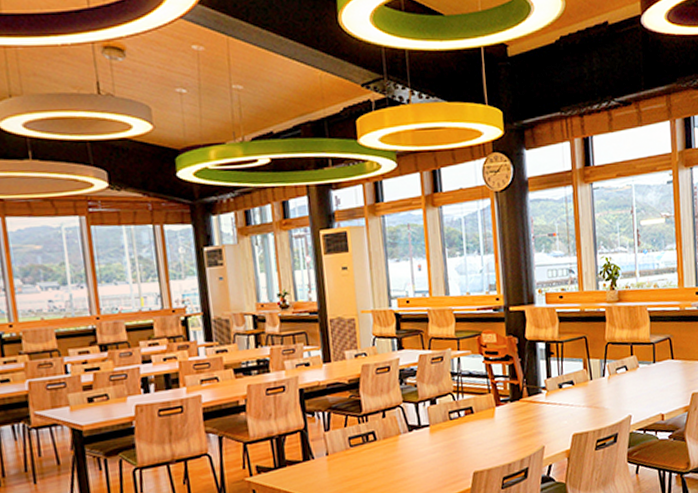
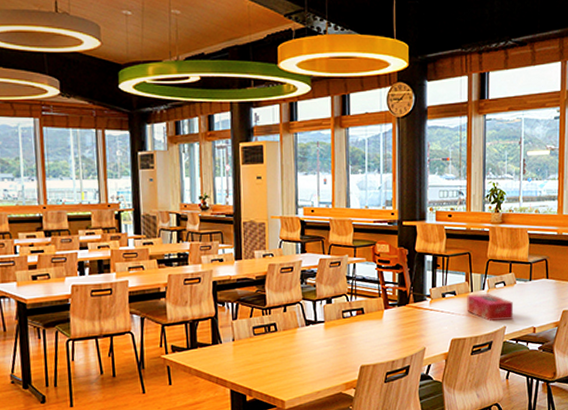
tissue box: none [586,380,639,411] -> present [467,294,514,321]

